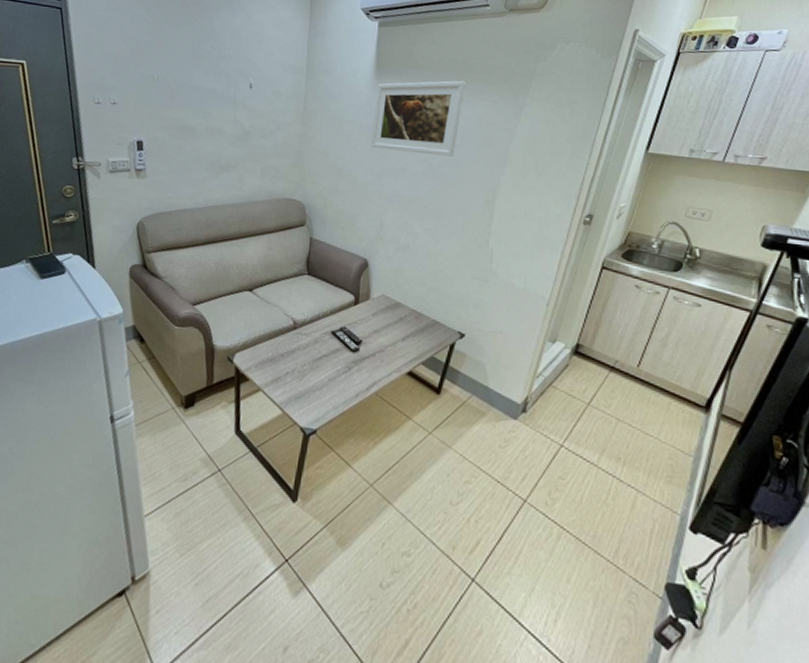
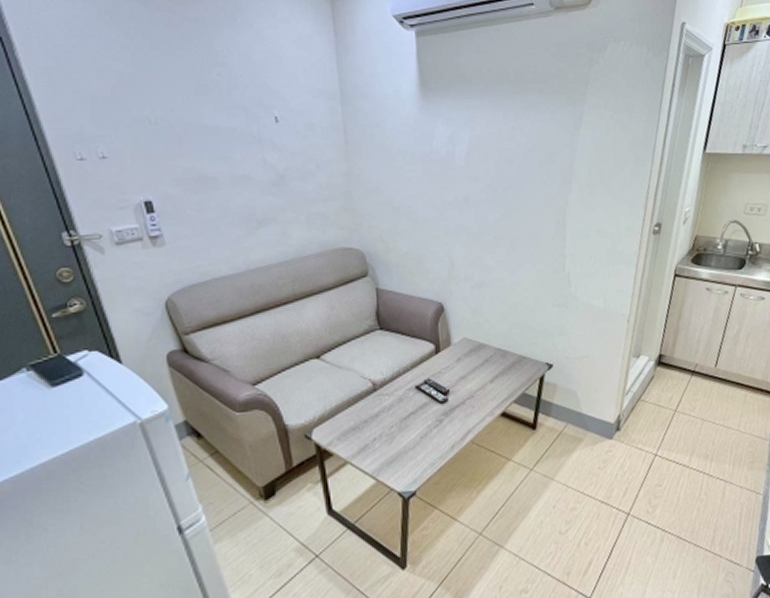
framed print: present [370,80,467,157] -> none [425,92,521,179]

